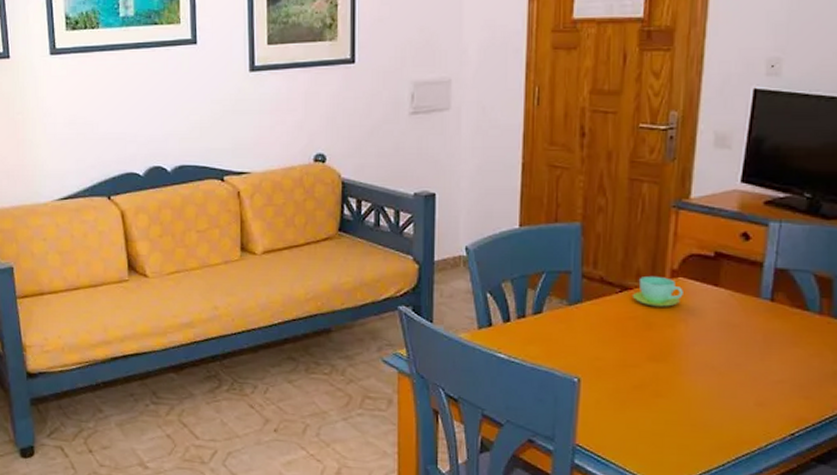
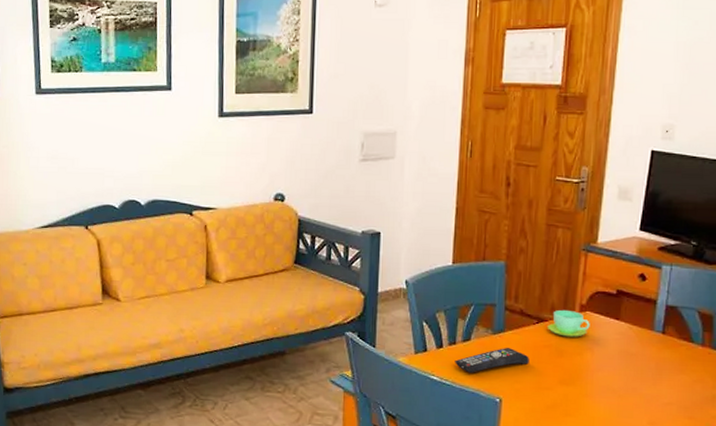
remote control: none [525,320,612,350] -> present [455,348,529,373]

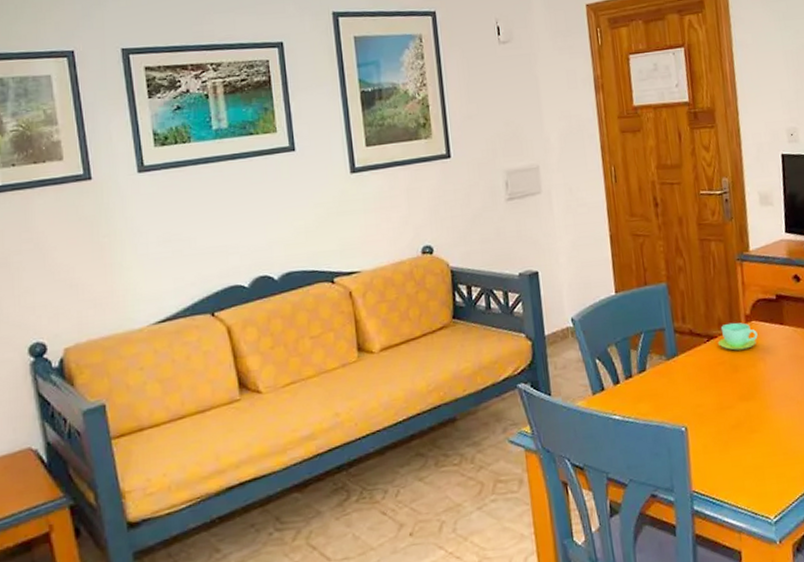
remote control: present [455,348,529,373] -> none [634,371,707,406]

